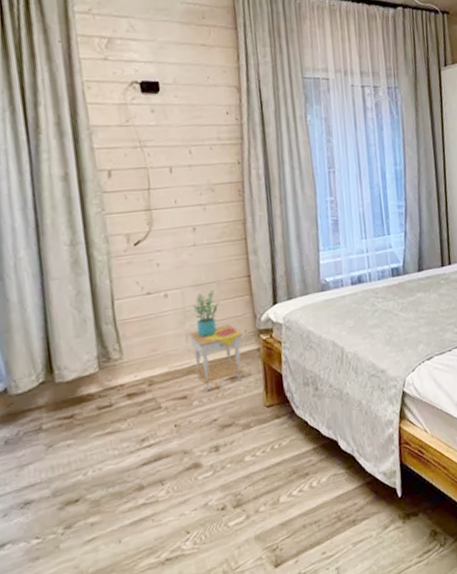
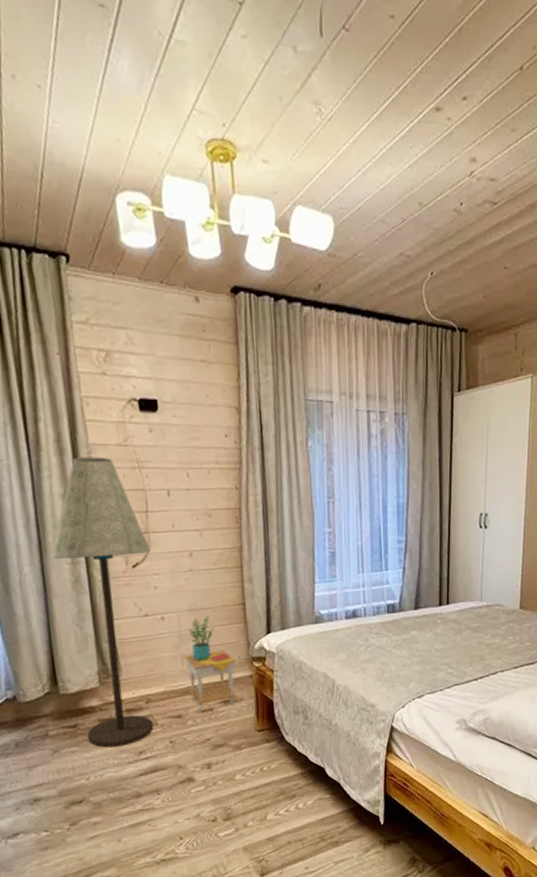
floor lamp: none [47,137,157,438] -> present [50,457,154,748]

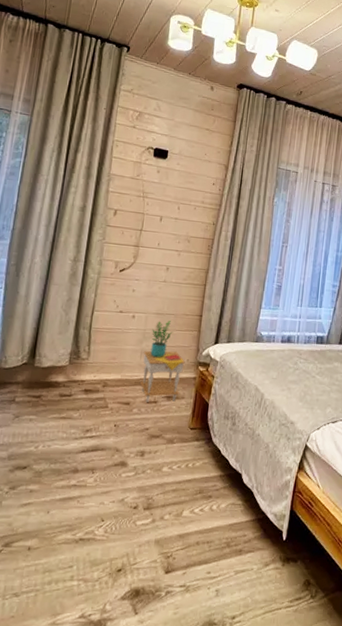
floor lamp: present [50,457,154,748] -> none [46,182,137,422]

